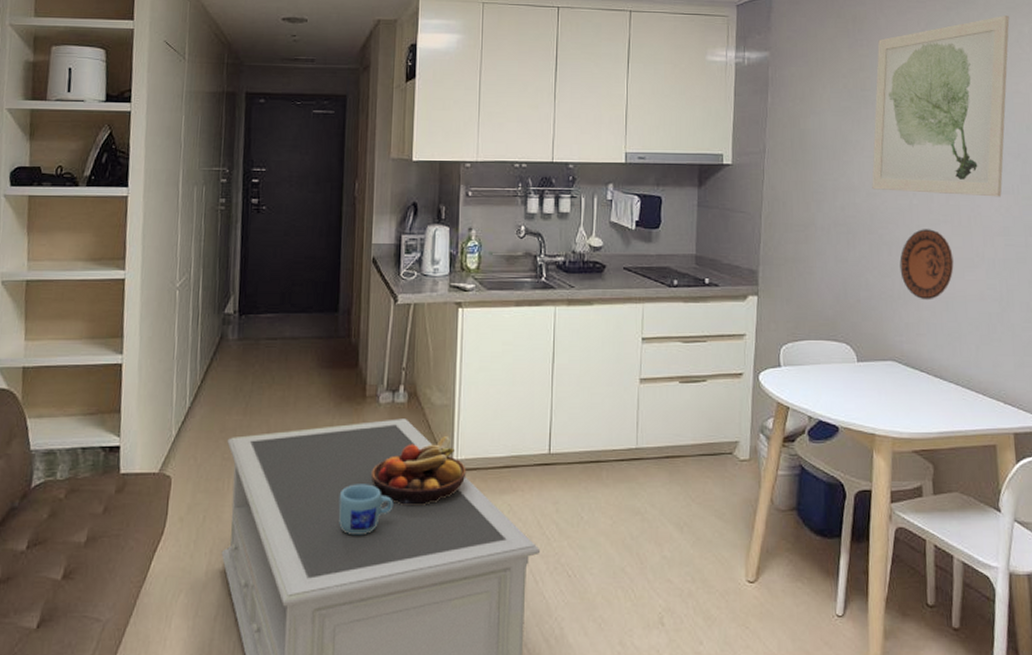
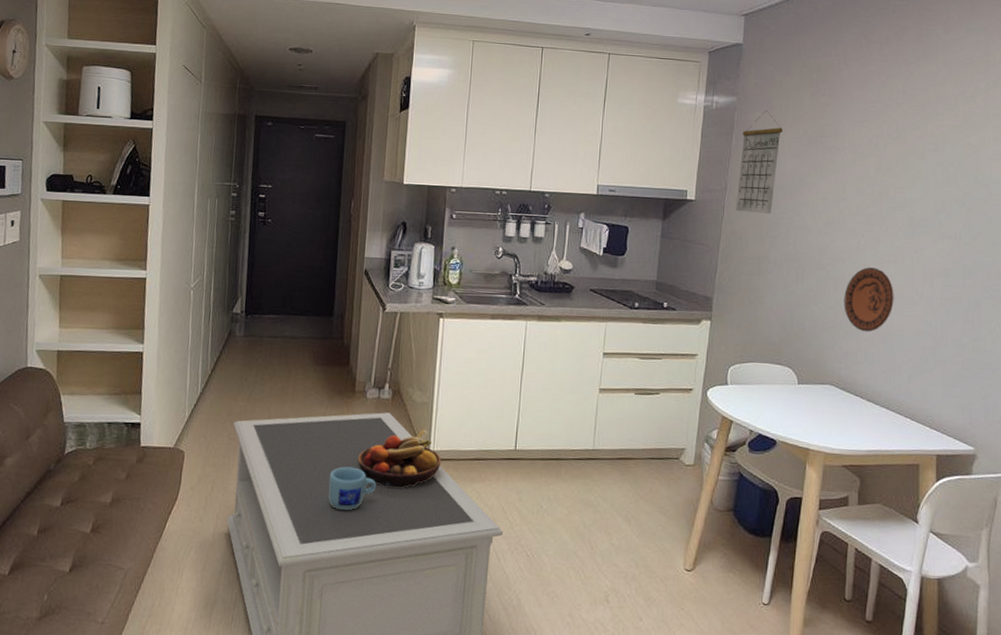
calendar: none [776,65,821,176] -> present [735,110,783,214]
wall art: present [872,16,1010,197] -> none [823,71,967,241]

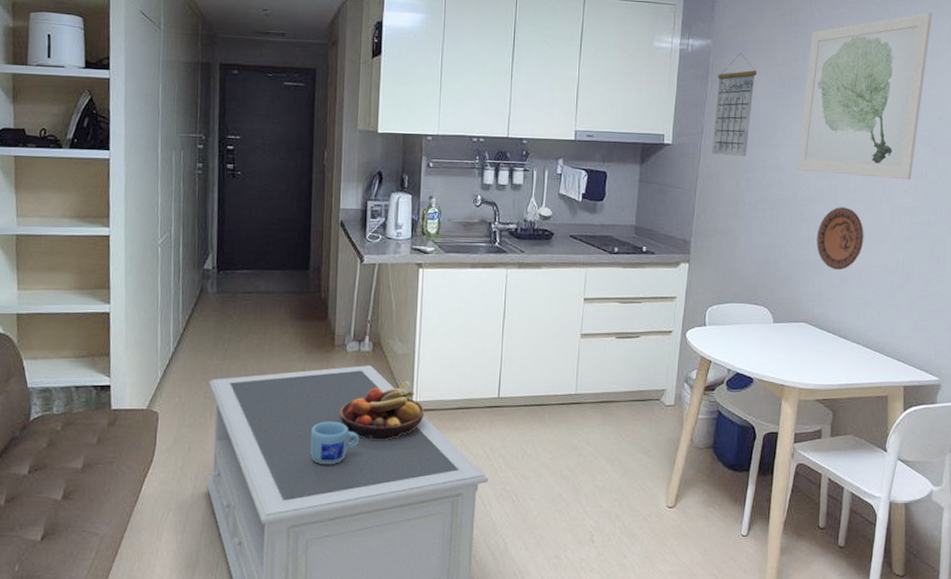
wall art: none [823,71,967,241] -> present [797,13,932,180]

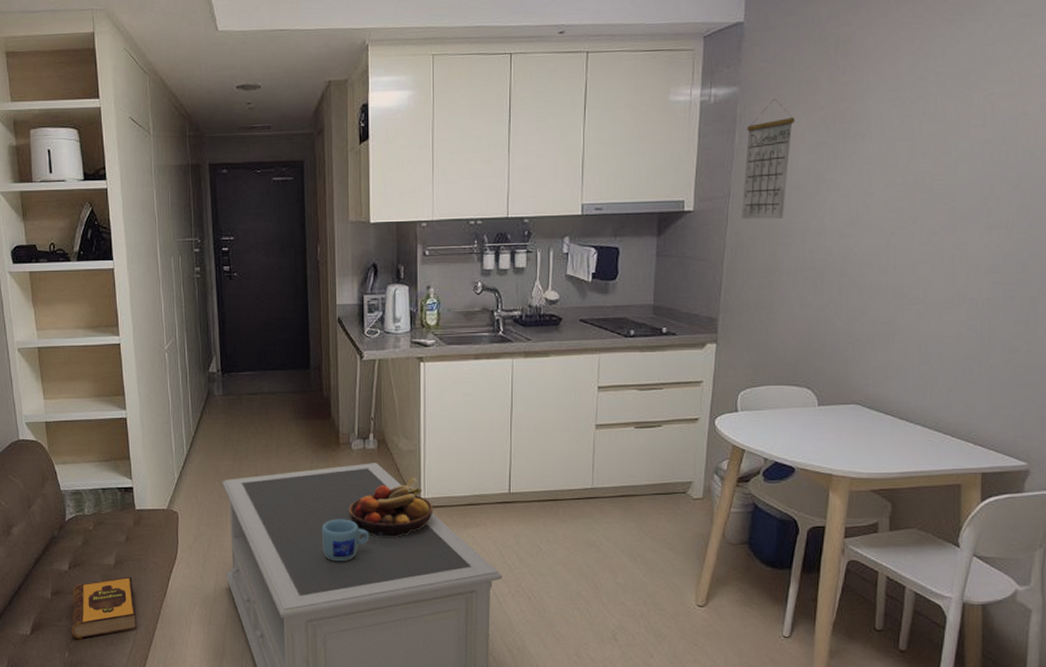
hardback book: none [24,481,103,551] -> present [71,576,137,640]
wall art: present [797,13,932,180] -> none [846,25,1024,233]
decorative plate: present [816,207,864,271] -> none [871,269,931,343]

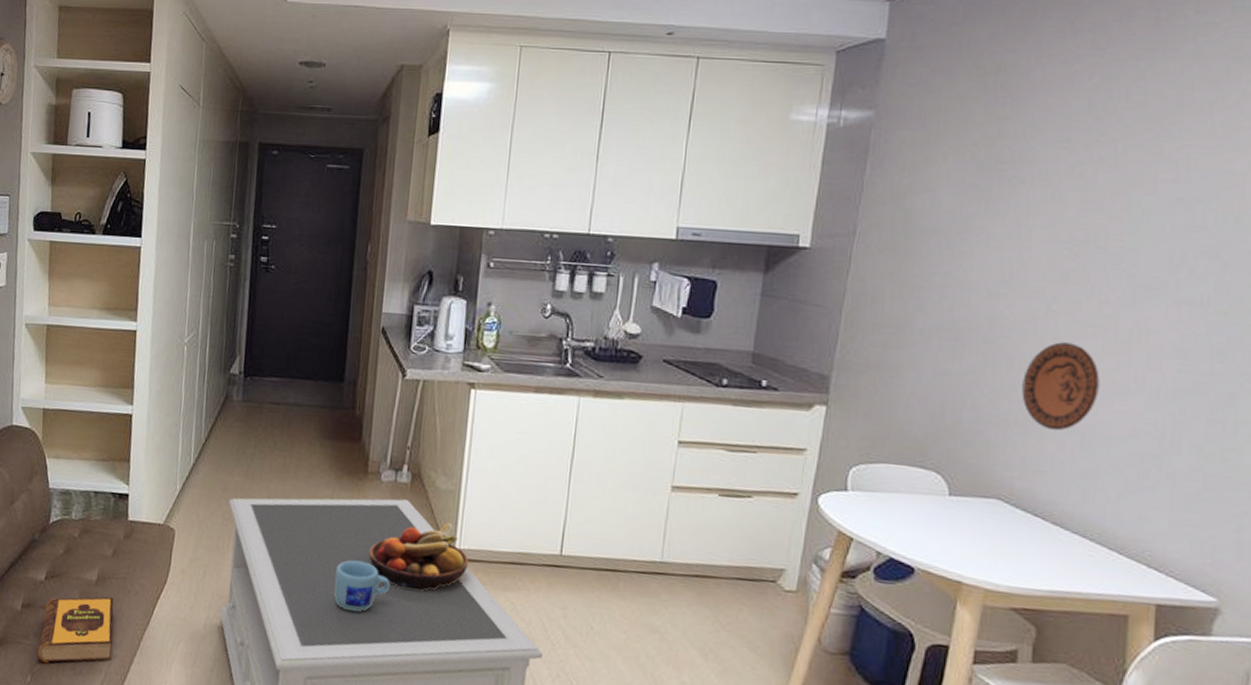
calendar: present [741,99,795,220] -> none [867,128,940,267]
decorative plate: none [871,269,931,343] -> present [1021,342,1100,431]

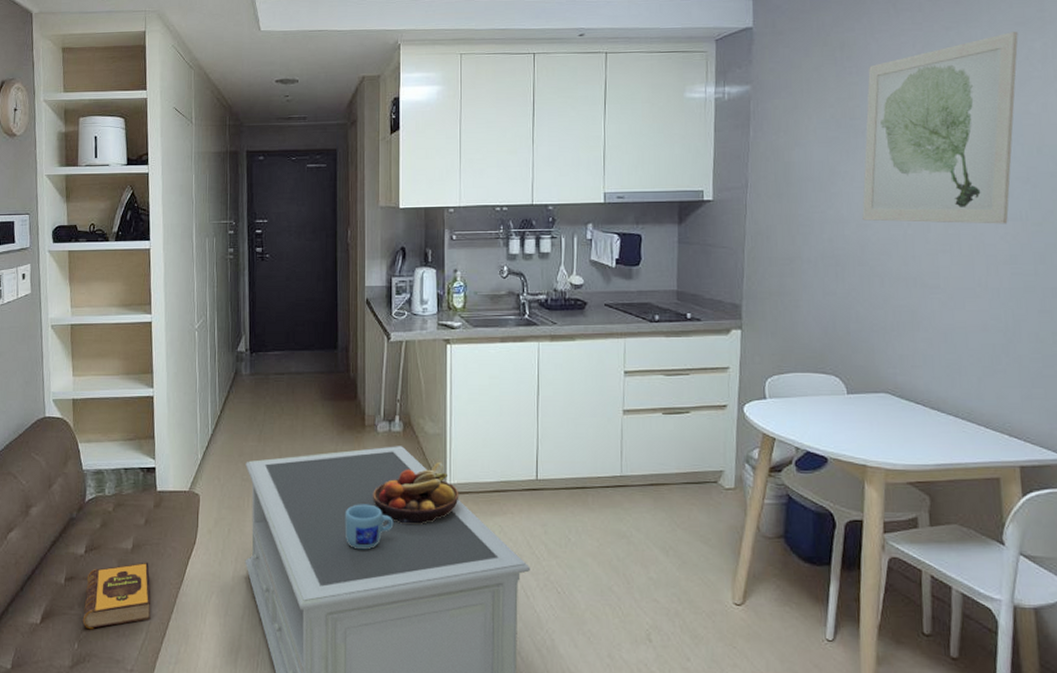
wall art: none [995,68,1231,309] -> present [862,32,1018,224]
decorative plate: present [1021,342,1100,431] -> none [893,259,953,332]

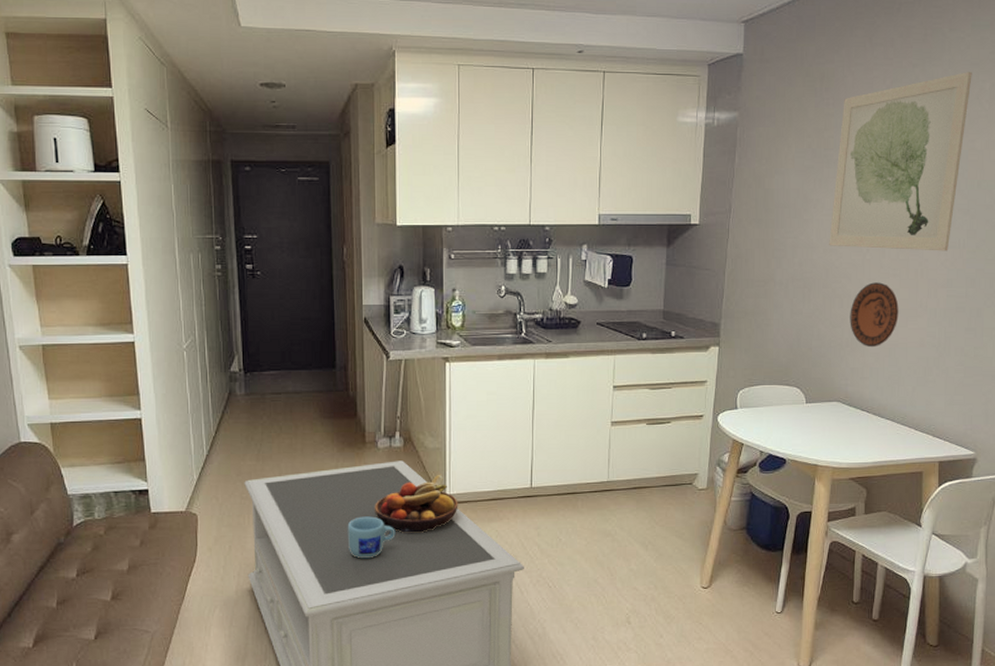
hardback book: present [82,562,152,630] -> none [79,581,153,650]
decorative plate: none [893,259,953,332] -> present [850,282,899,348]

